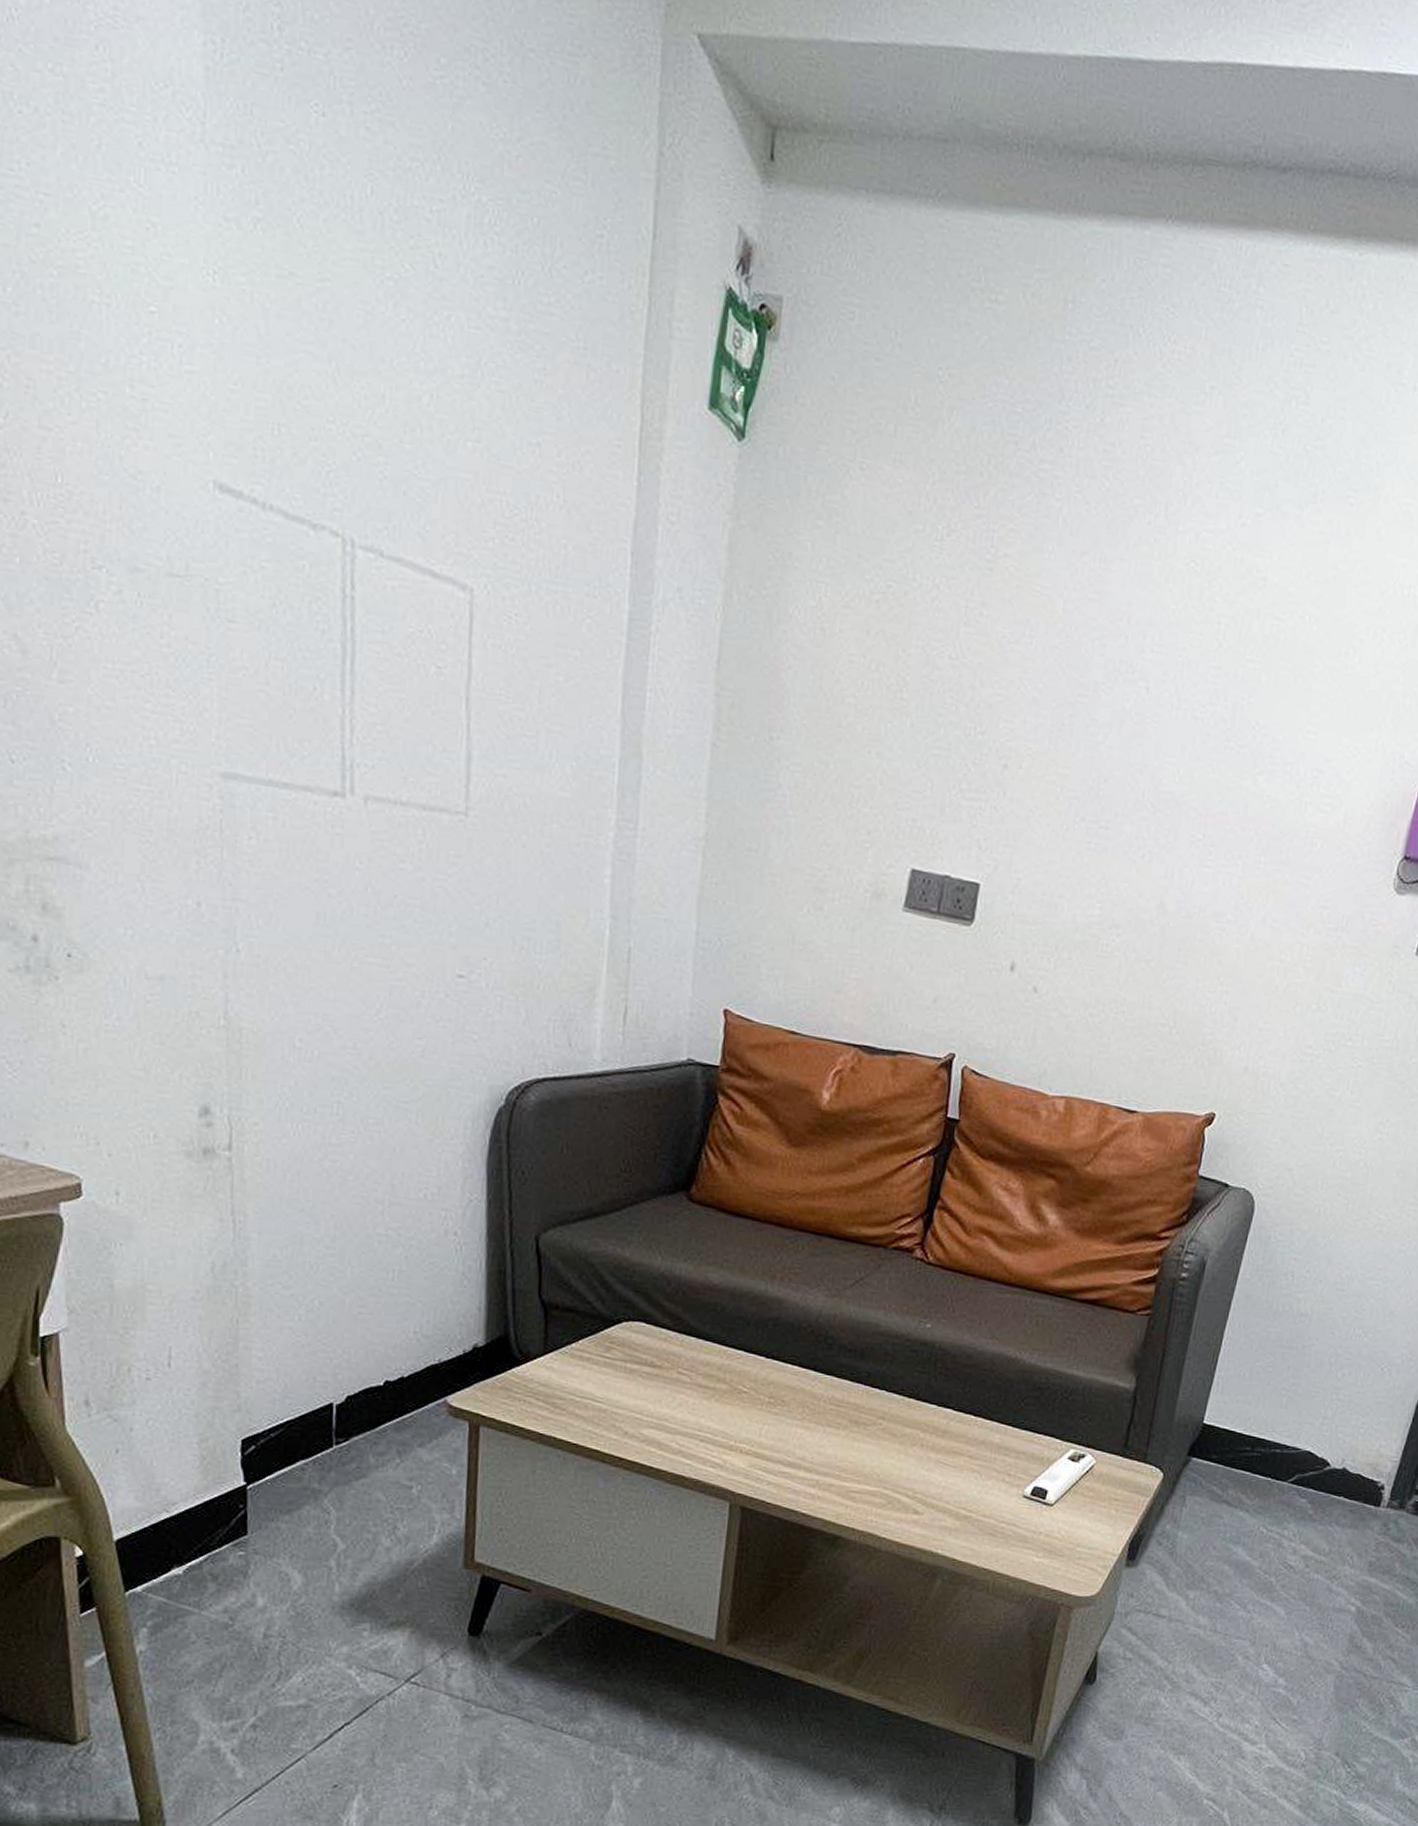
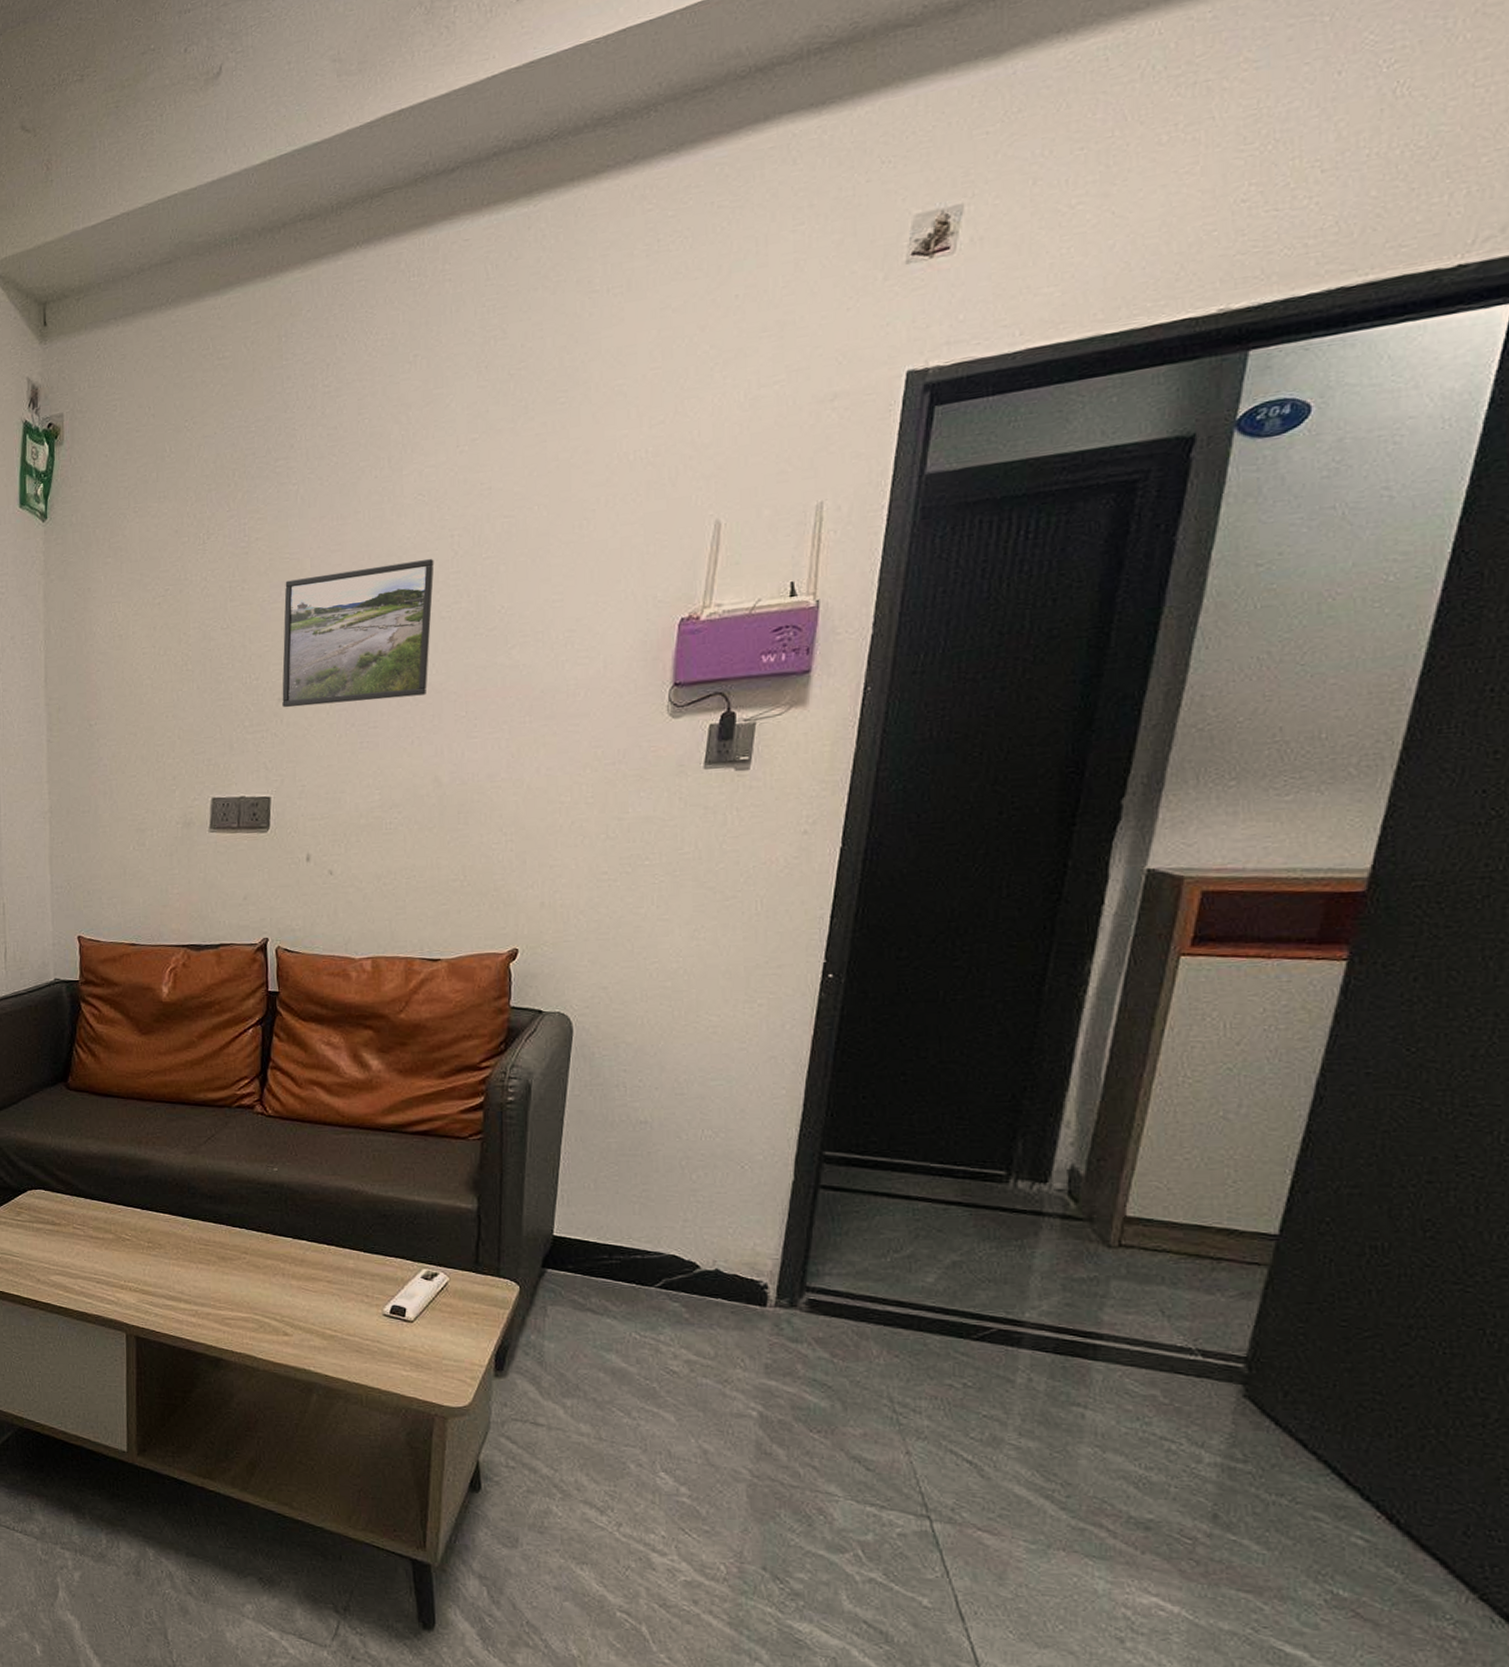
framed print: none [1008,619,1197,804] -> present [282,558,434,708]

